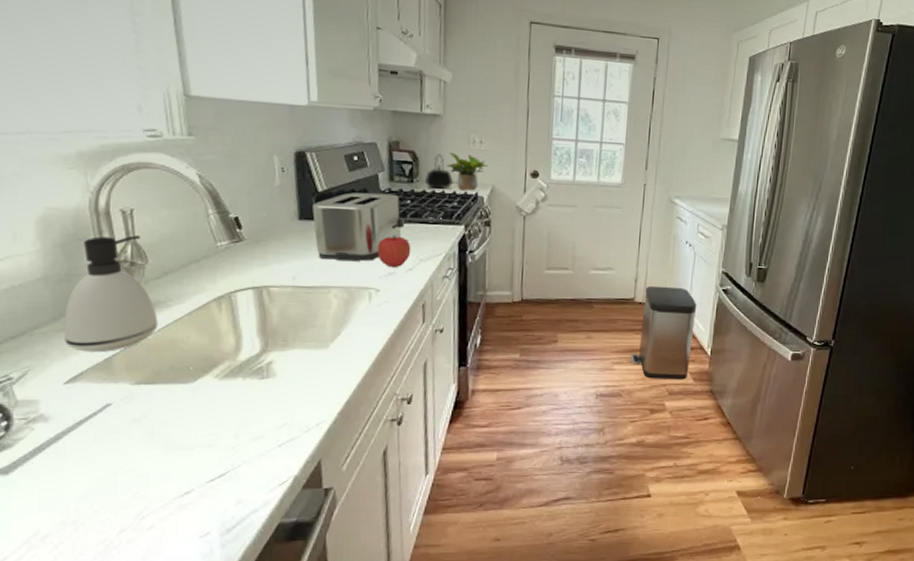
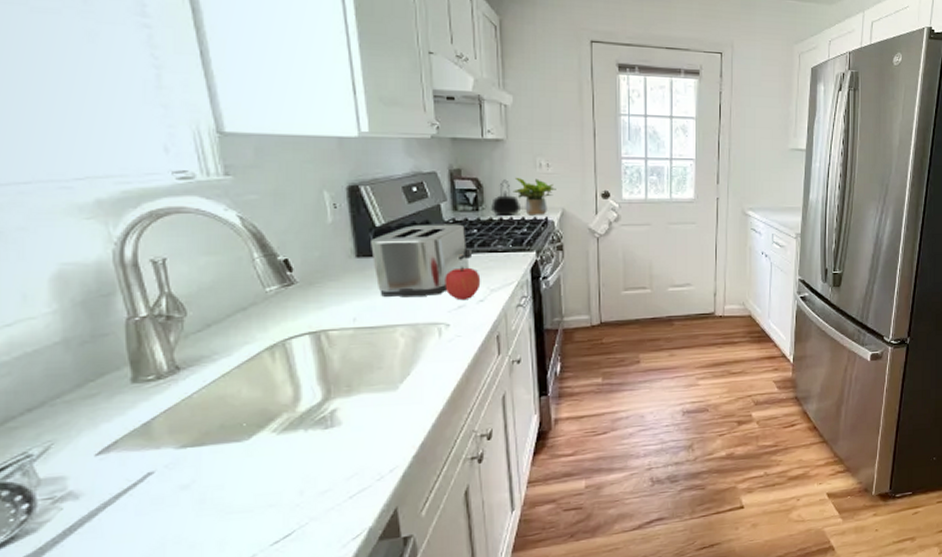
soap dispenser: present [63,235,158,353] -> none [91,287,203,419]
pedal bin: present [630,285,697,380] -> none [714,298,777,391]

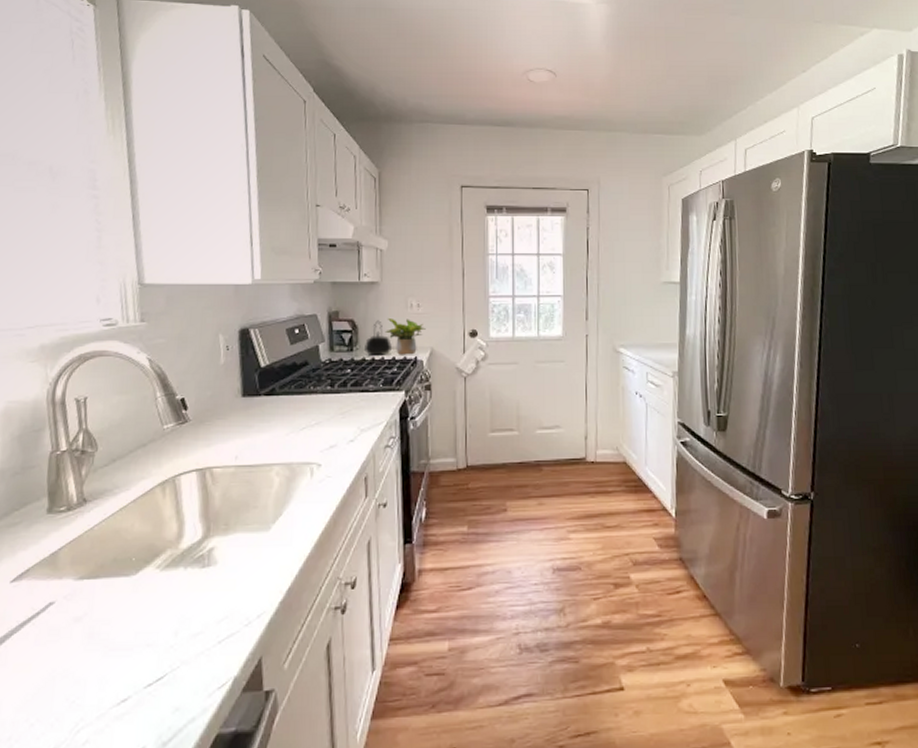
toaster: present [371,224,473,298] -> none [255,364,346,437]
fruit: present [445,266,481,301] -> none [318,405,352,440]

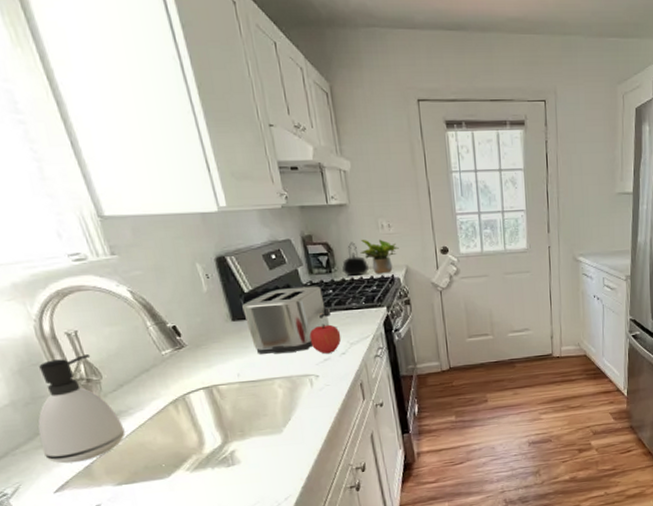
soap dispenser: none [14,423,104,547] -> present [37,354,125,464]
toaster: none [255,364,346,437] -> present [242,286,331,355]
fruit: none [318,405,352,440] -> present [309,323,342,354]

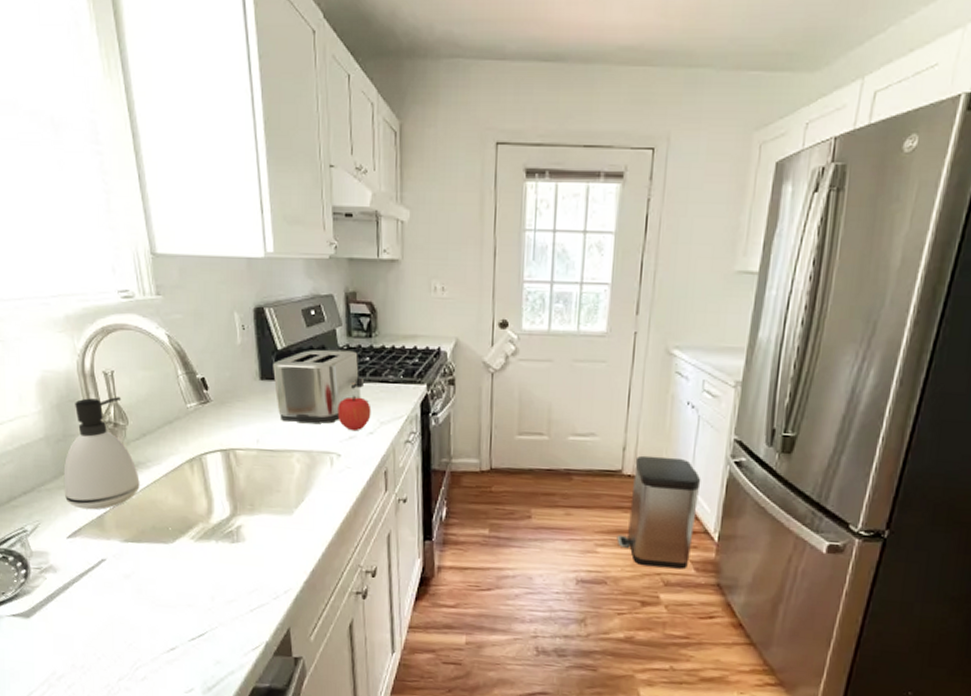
kettle: present [342,242,370,276] -> none [384,304,415,344]
potted plant: present [360,239,399,274] -> none [406,301,451,345]
pedal bin: none [554,338,611,423] -> present [616,455,701,569]

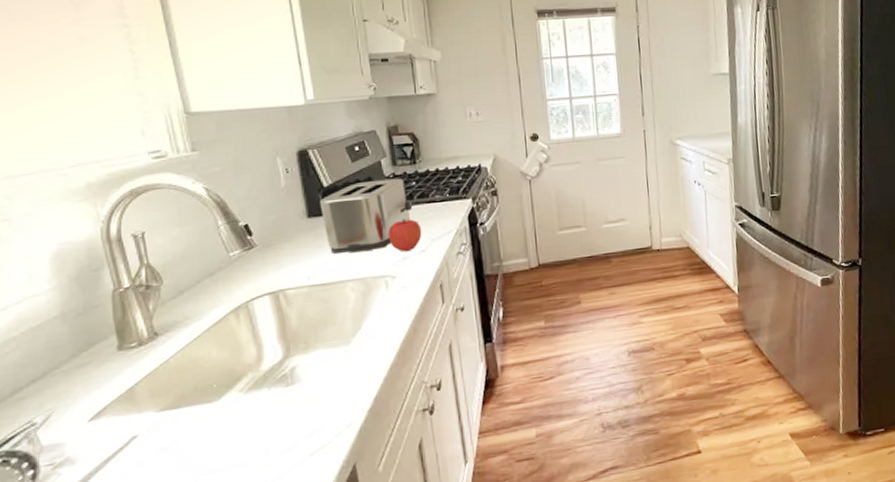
soap dispenser: present [63,397,140,510] -> none [84,258,178,386]
pedal bin: present [616,455,701,569] -> none [656,228,719,327]

